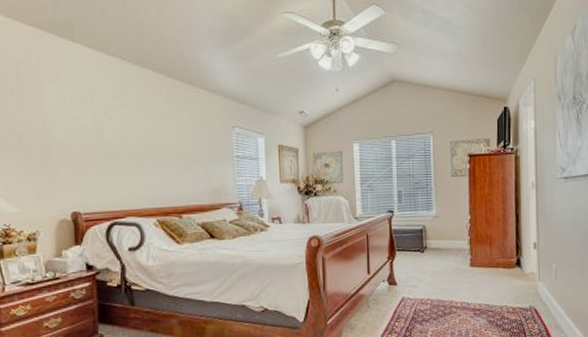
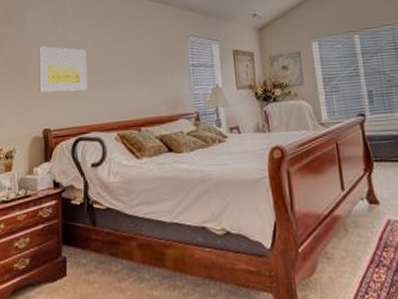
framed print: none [62,124,122,175] -> present [39,46,87,93]

